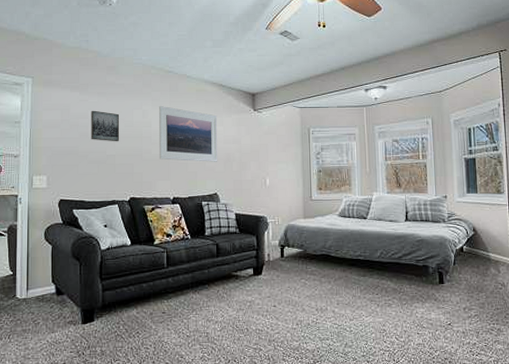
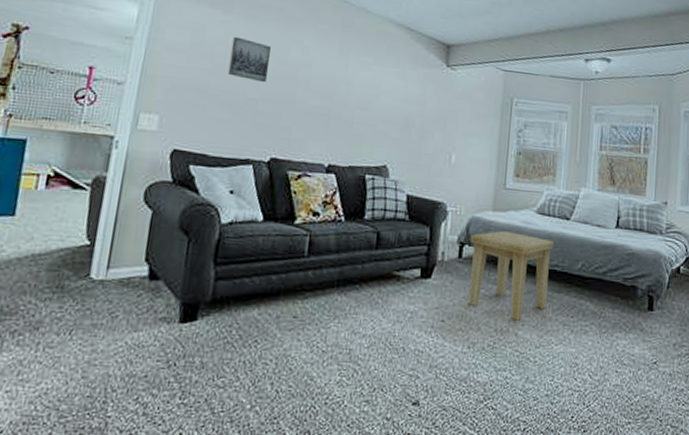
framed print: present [158,106,218,162] -> none [316,44,400,126]
side table: none [288,232,356,301] -> present [469,230,555,321]

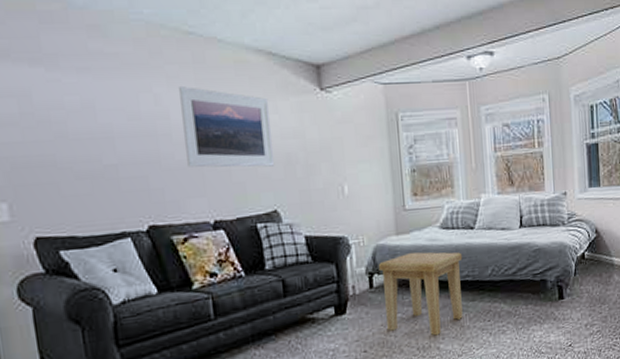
wall art: present [227,36,271,83] -> none [68,96,121,145]
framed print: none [316,44,400,126] -> present [178,86,275,168]

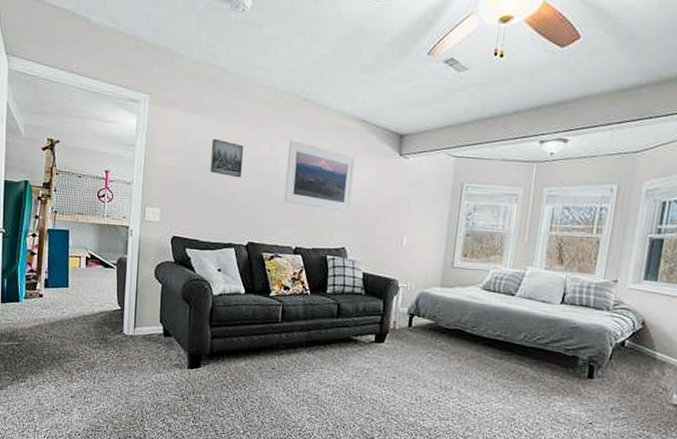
wall art: none [68,96,121,145] -> present [210,138,243,178]
side table: present [378,252,463,336] -> none [417,304,499,381]

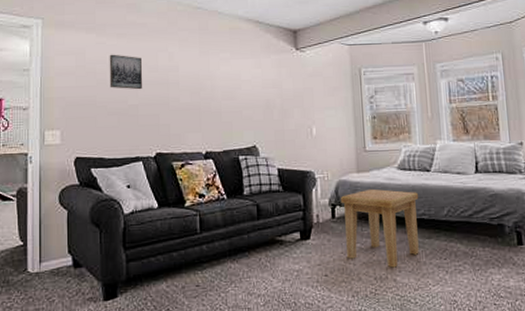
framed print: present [283,140,356,212] -> none [186,47,256,110]
side table: none [417,304,499,381] -> present [340,188,419,268]

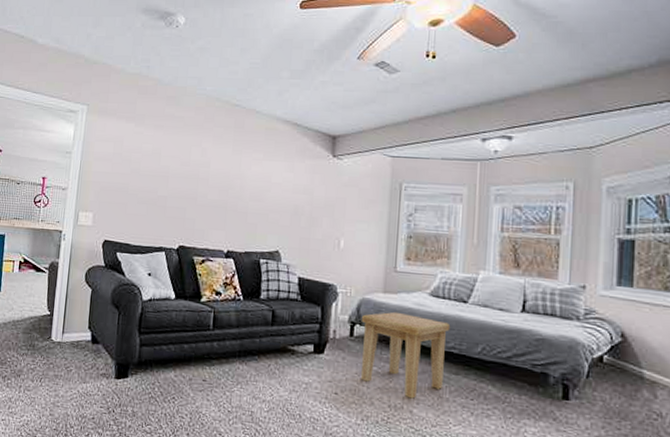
wall art: present [109,54,142,90] -> none [142,144,175,182]

